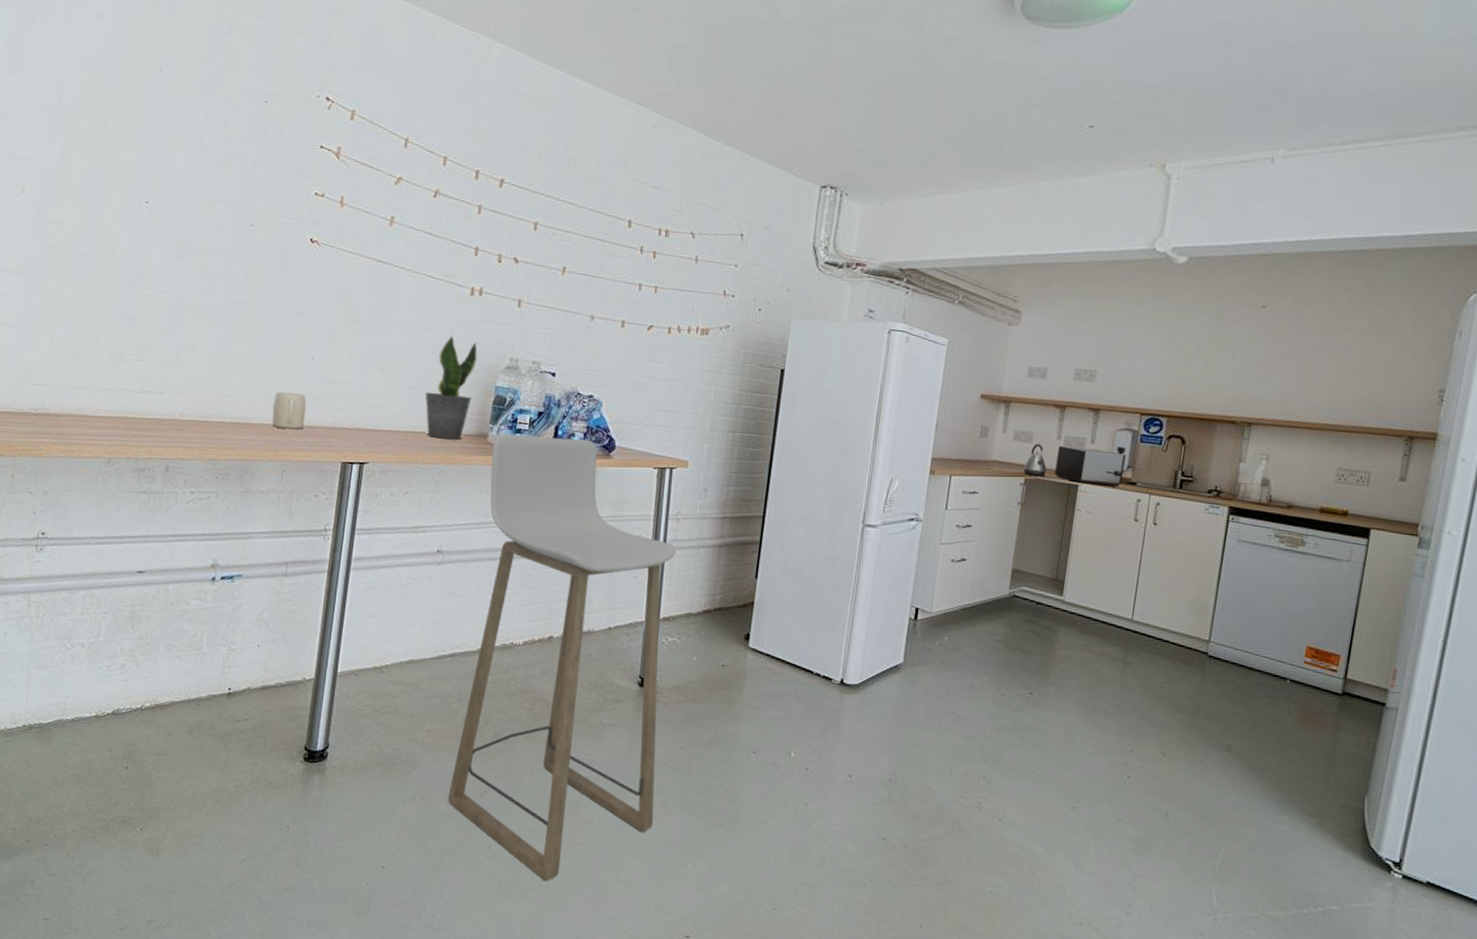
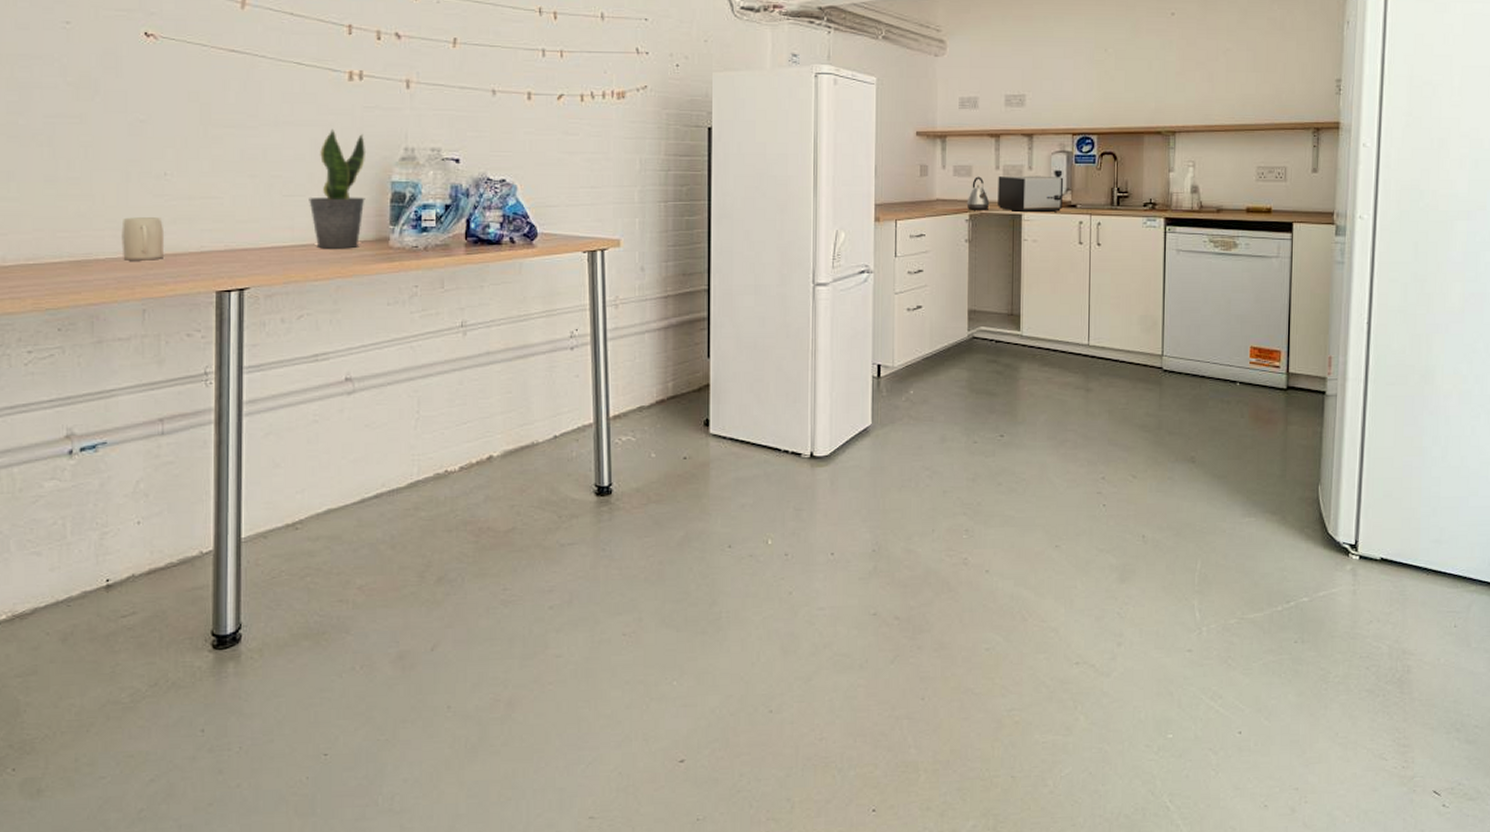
bar stool: present [447,434,677,881] -> none [392,229,630,731]

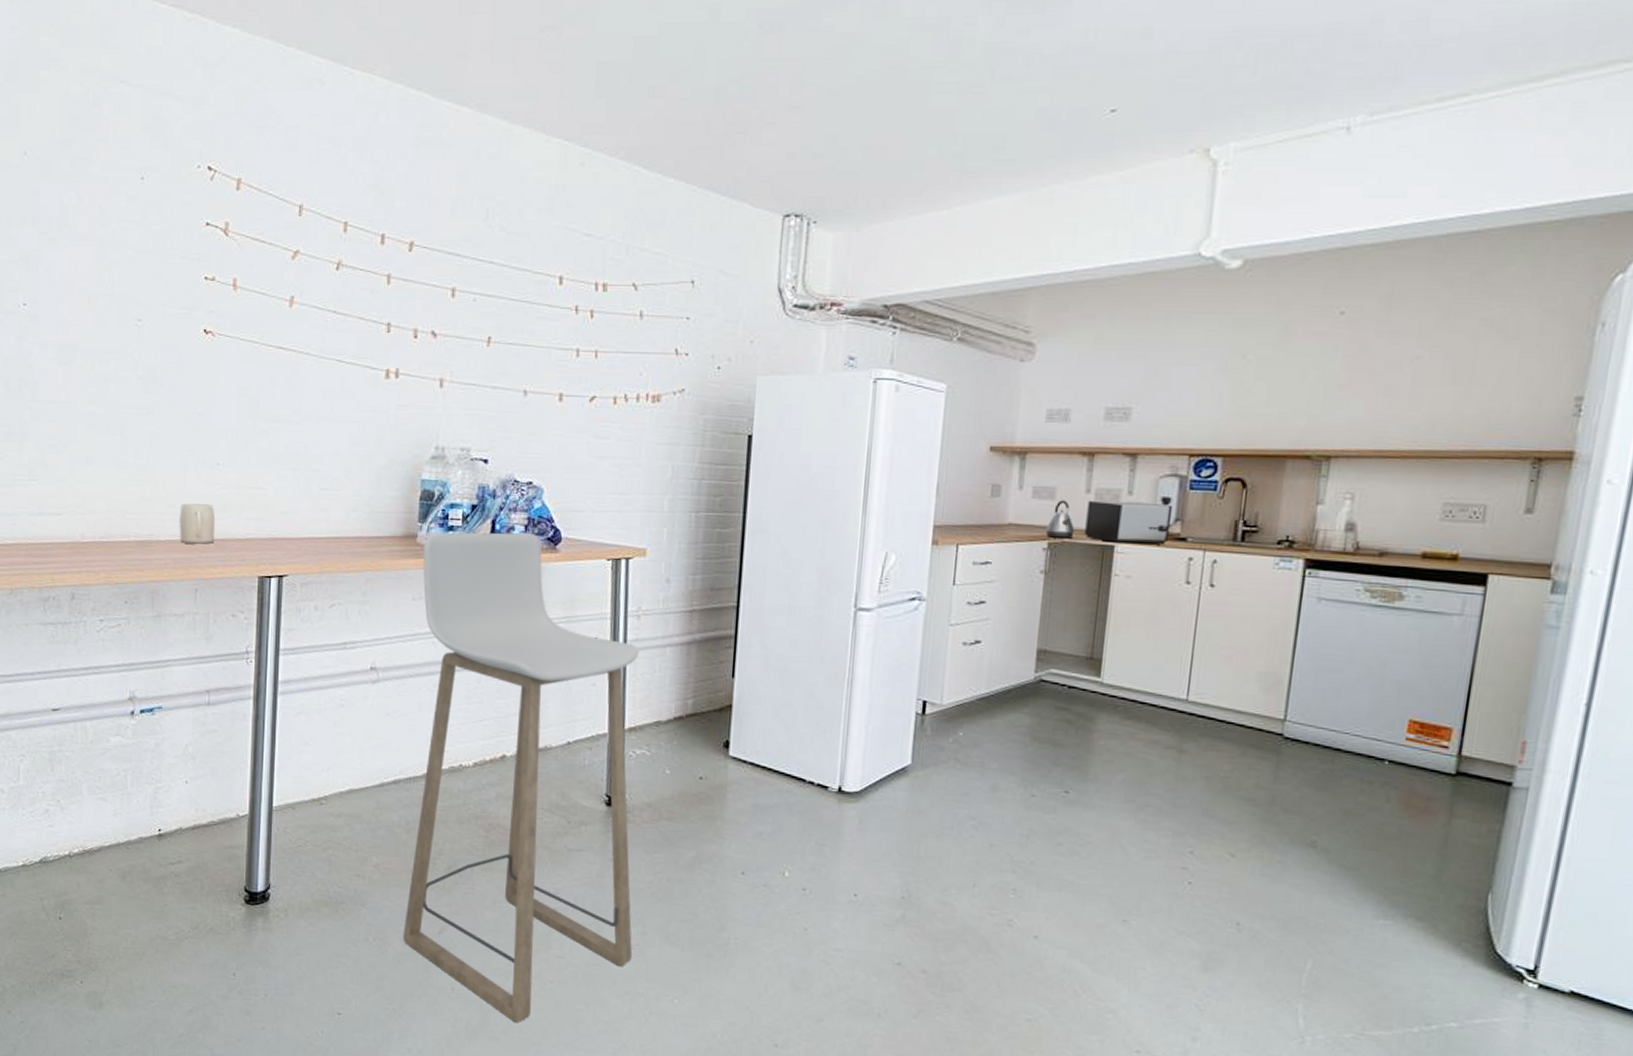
potted plant: present [309,128,367,249] -> none [344,425,399,543]
bar stool: none [392,229,630,731] -> present [402,532,639,1022]

